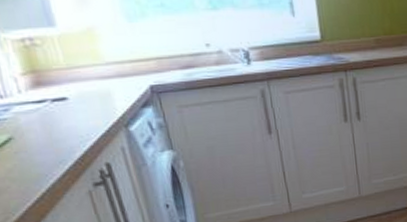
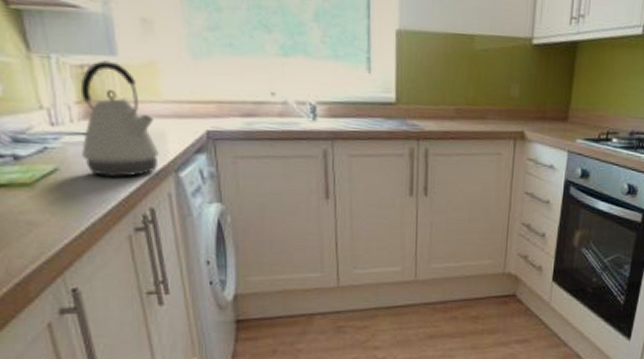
kettle: none [24,32,108,140] -> present [80,60,159,178]

